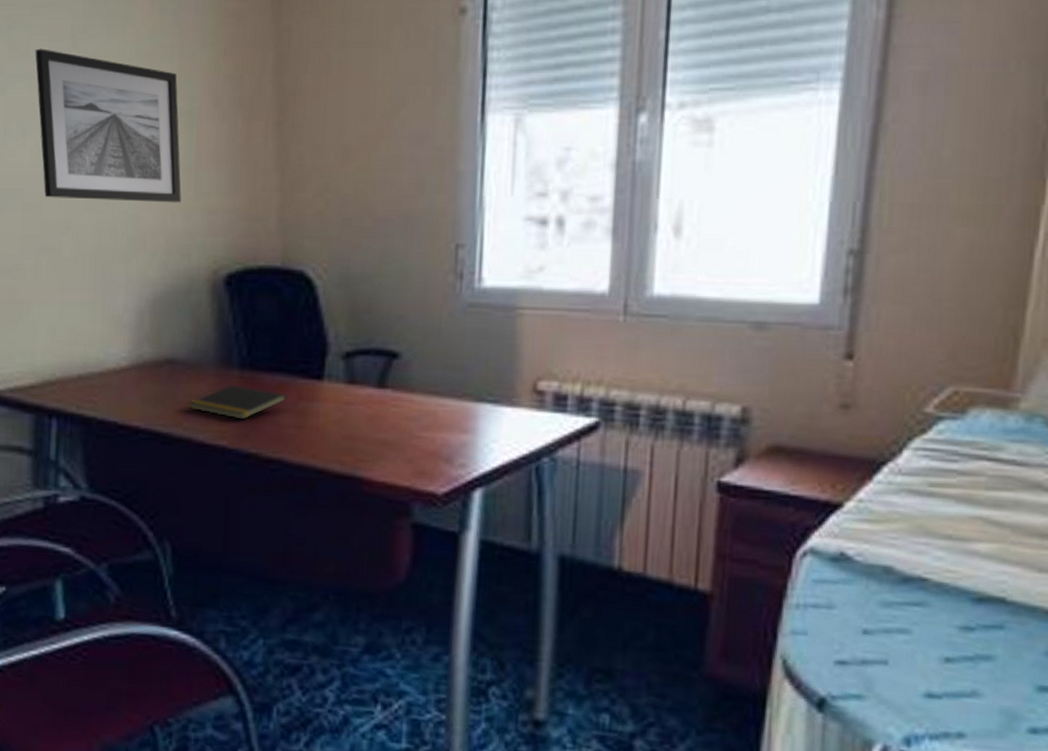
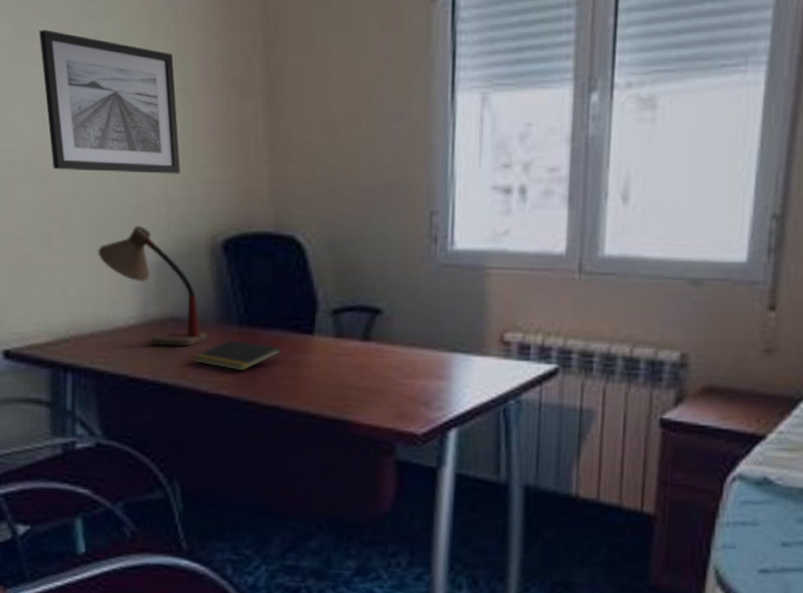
desk lamp: none [89,258,207,392] -> present [97,225,208,347]

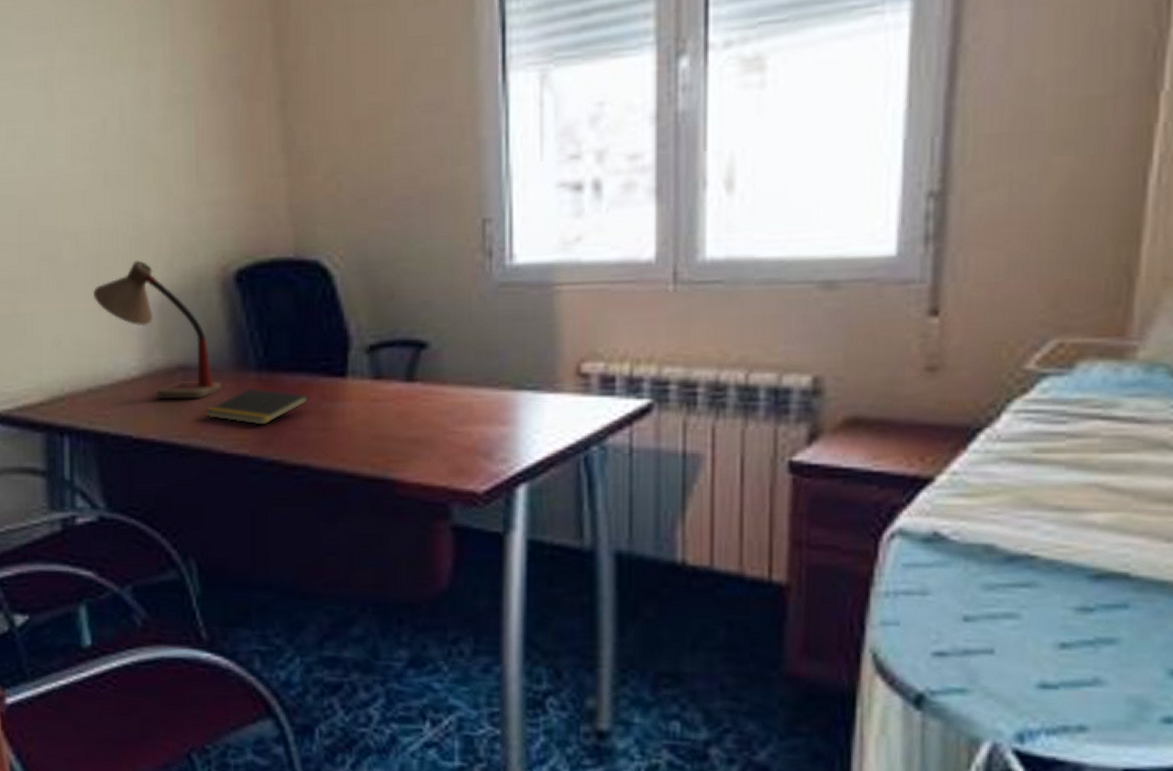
wall art: present [39,29,180,174] -> none [19,42,183,203]

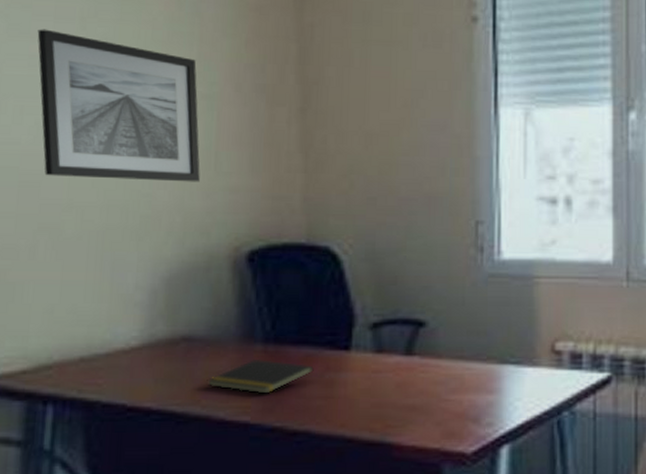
wall art: none [19,42,183,203] -> present [37,29,200,182]
desk lamp: present [92,260,223,400] -> none [94,236,227,369]

